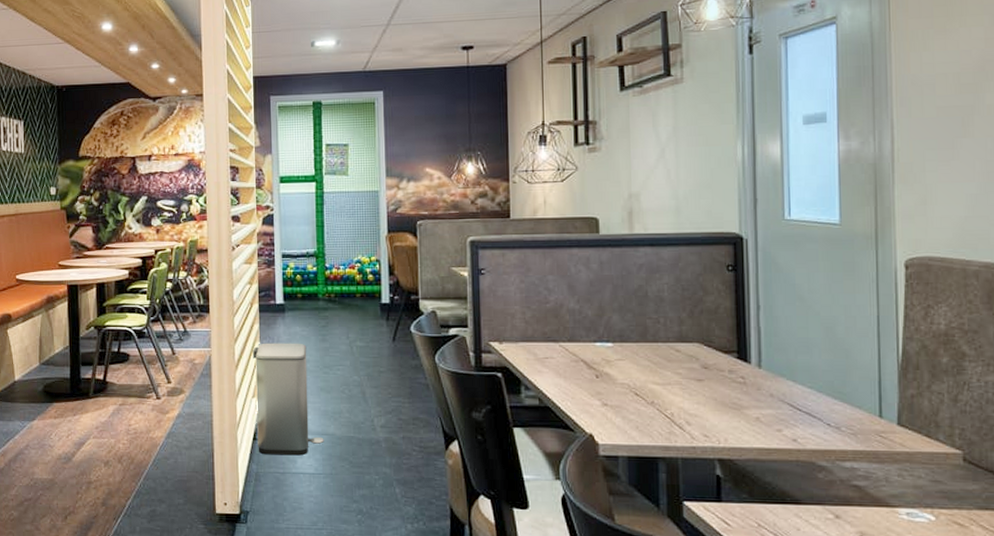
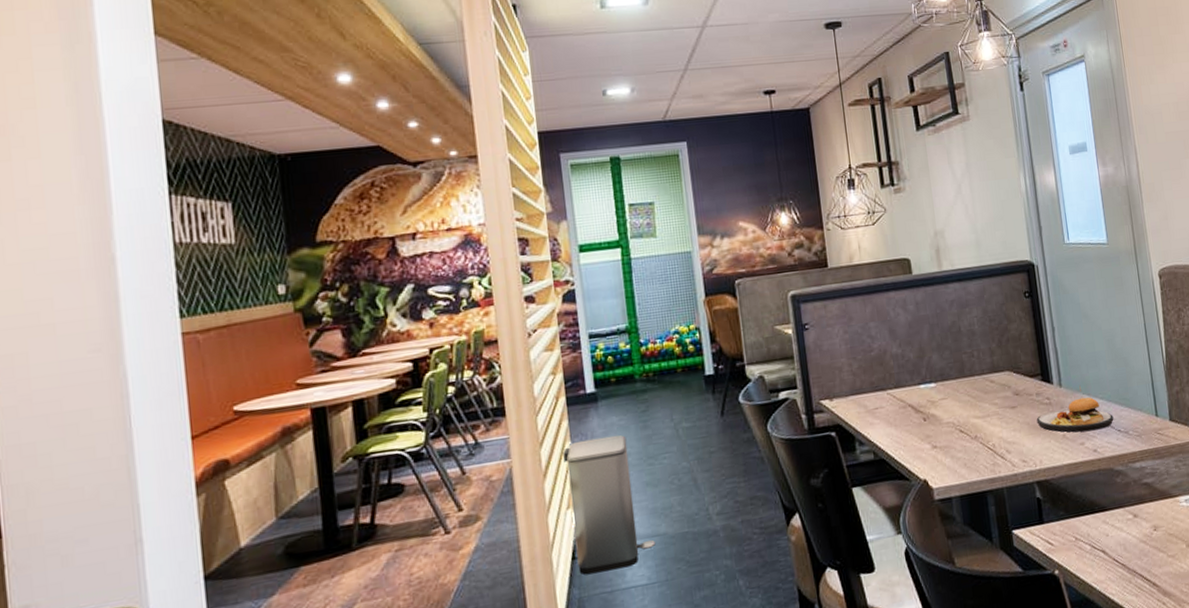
burger: none [726,369,823,419] -> present [1036,385,1114,433]

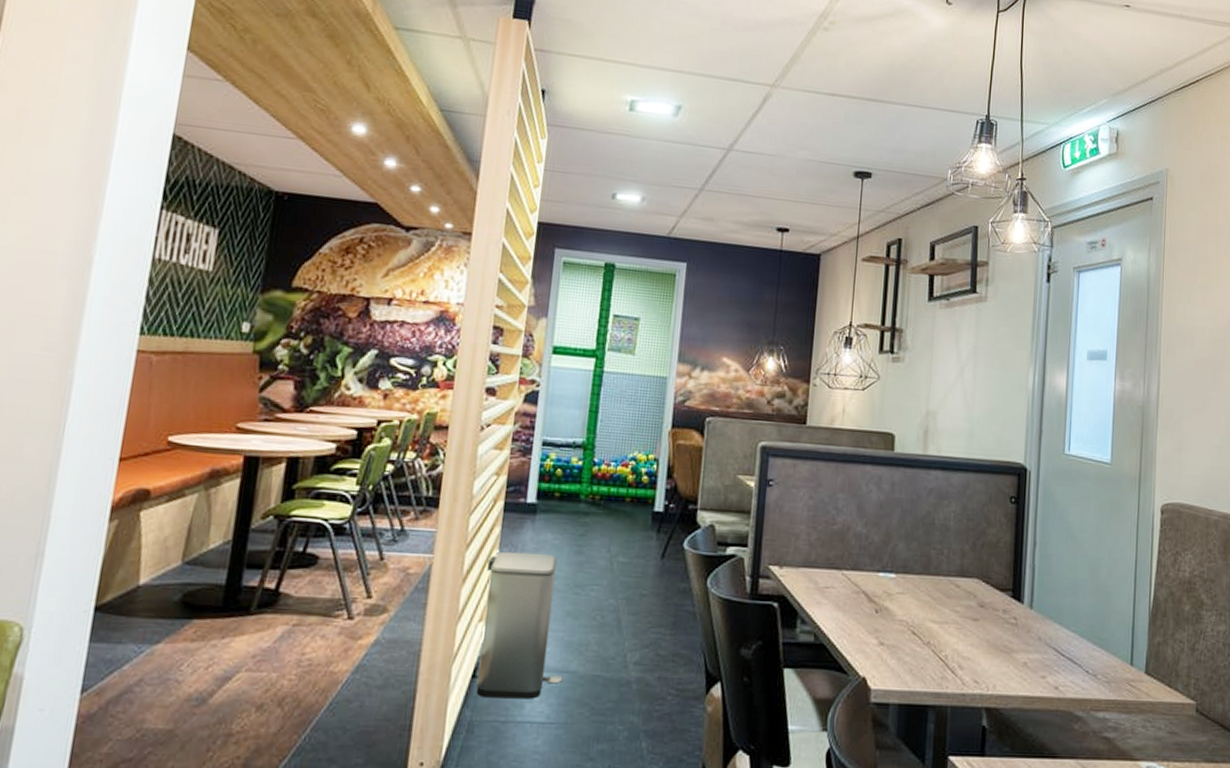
burger: present [1036,385,1114,433] -> none [998,611,1083,666]

